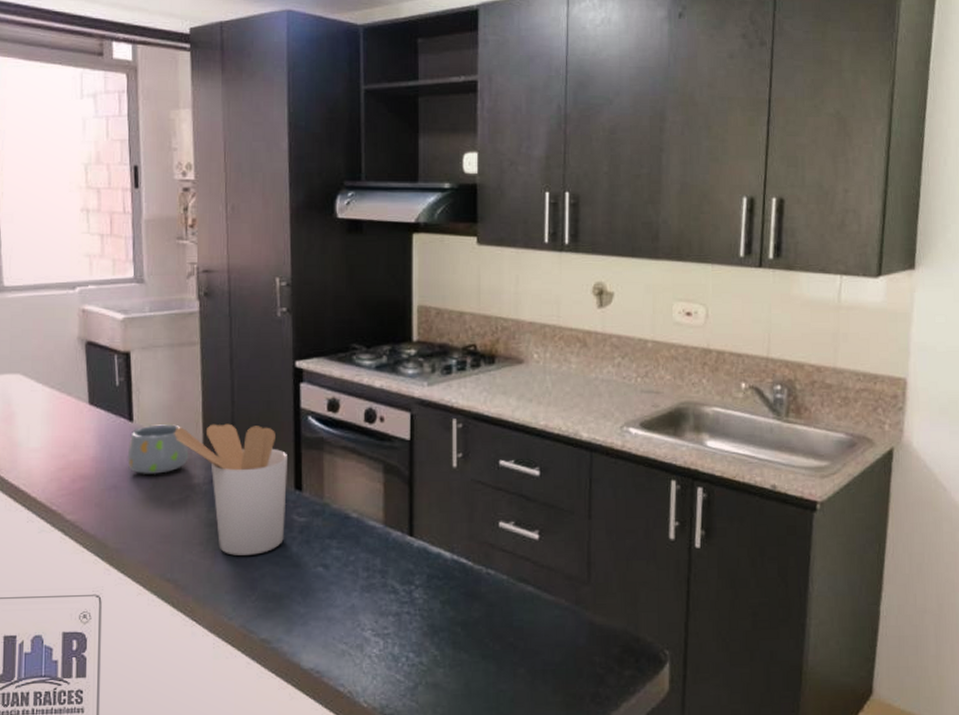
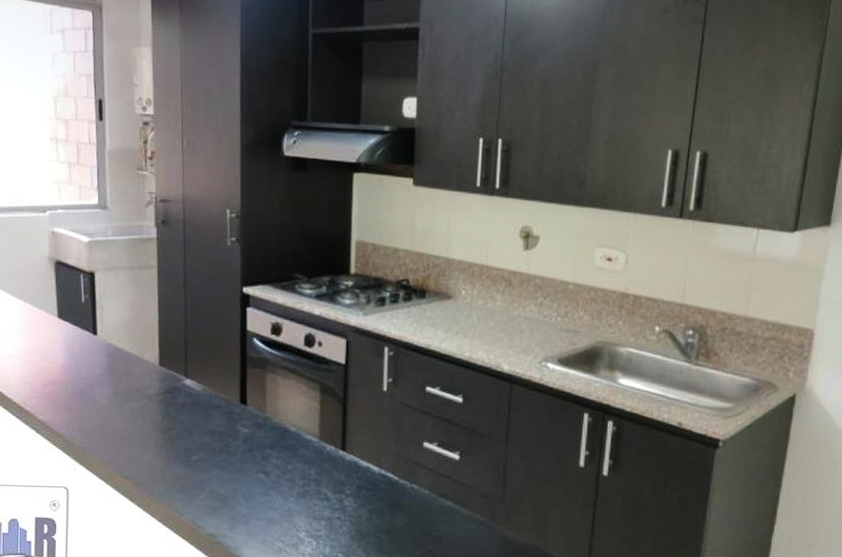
mug: present [127,424,189,474] -> none [91,339,146,383]
utensil holder: present [174,423,287,556] -> none [133,341,234,460]

